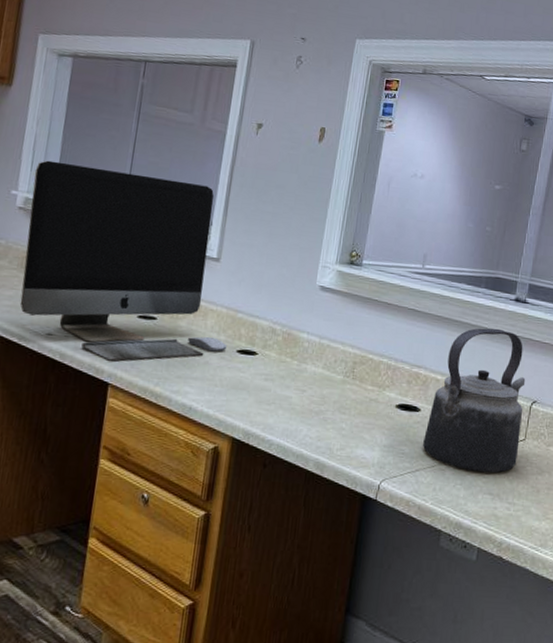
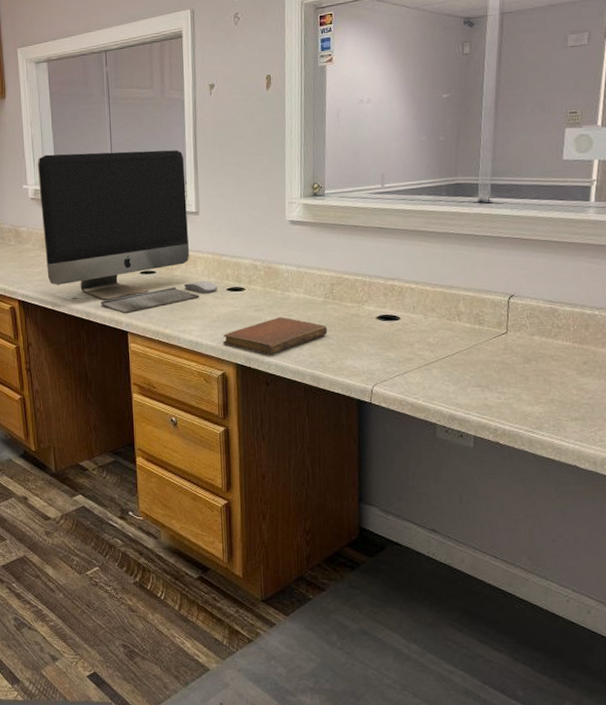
notebook: none [221,390,342,433] -> present [223,317,328,355]
kettle: present [423,328,526,473] -> none [407,232,502,368]

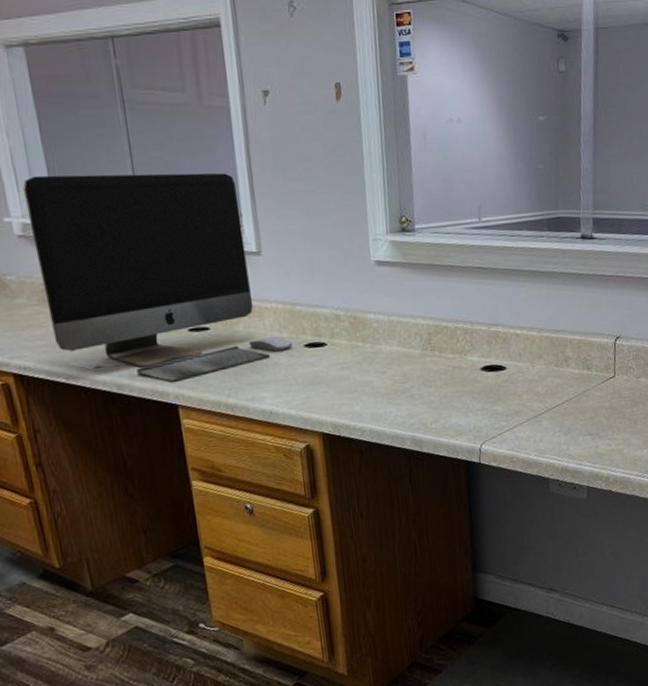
notebook: present [223,317,328,355] -> none [303,374,428,420]

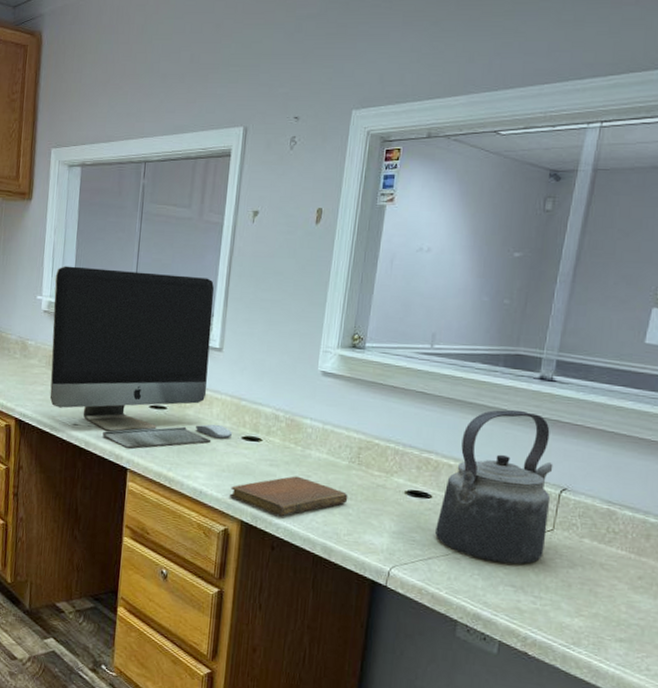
notebook: none [303,374,428,420] -> present [230,476,348,517]
kettle: none [515,270,610,417] -> present [435,409,553,564]

